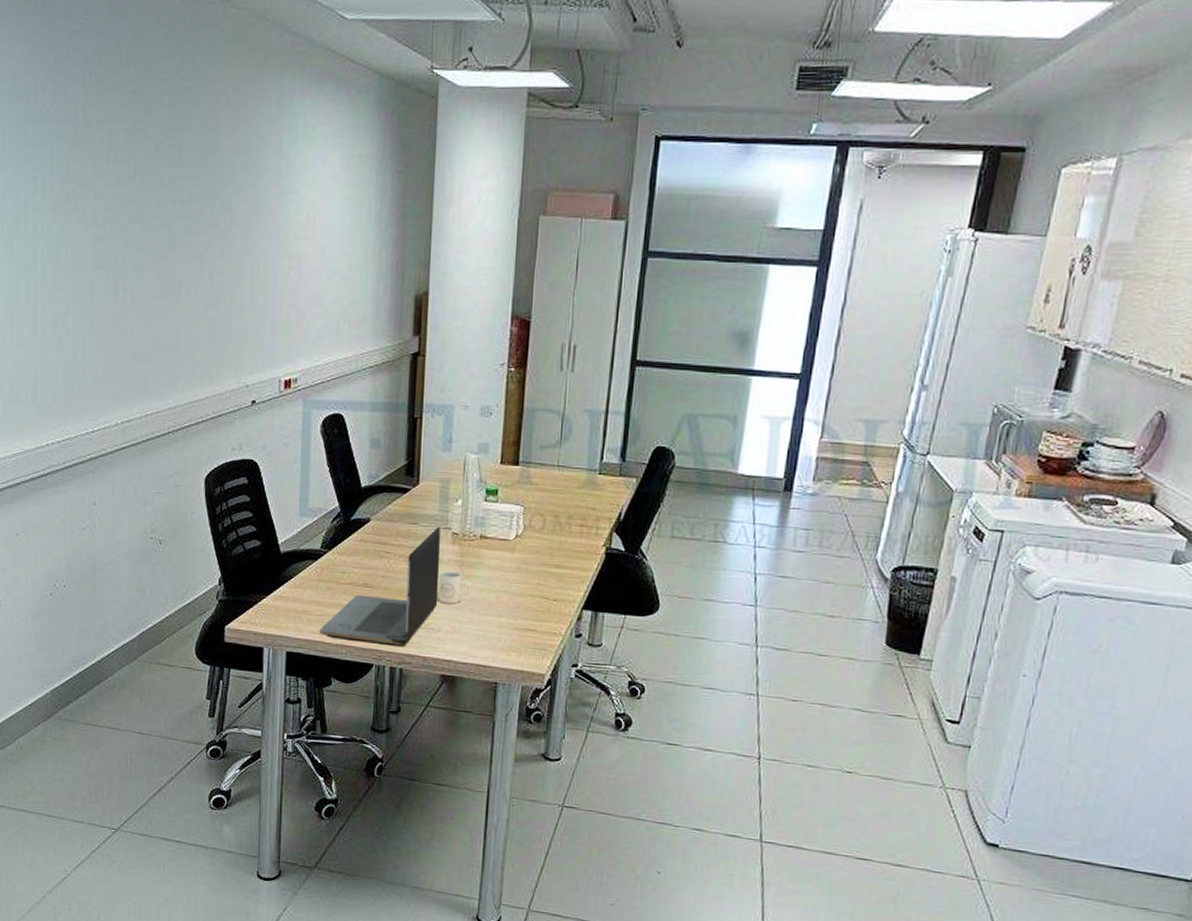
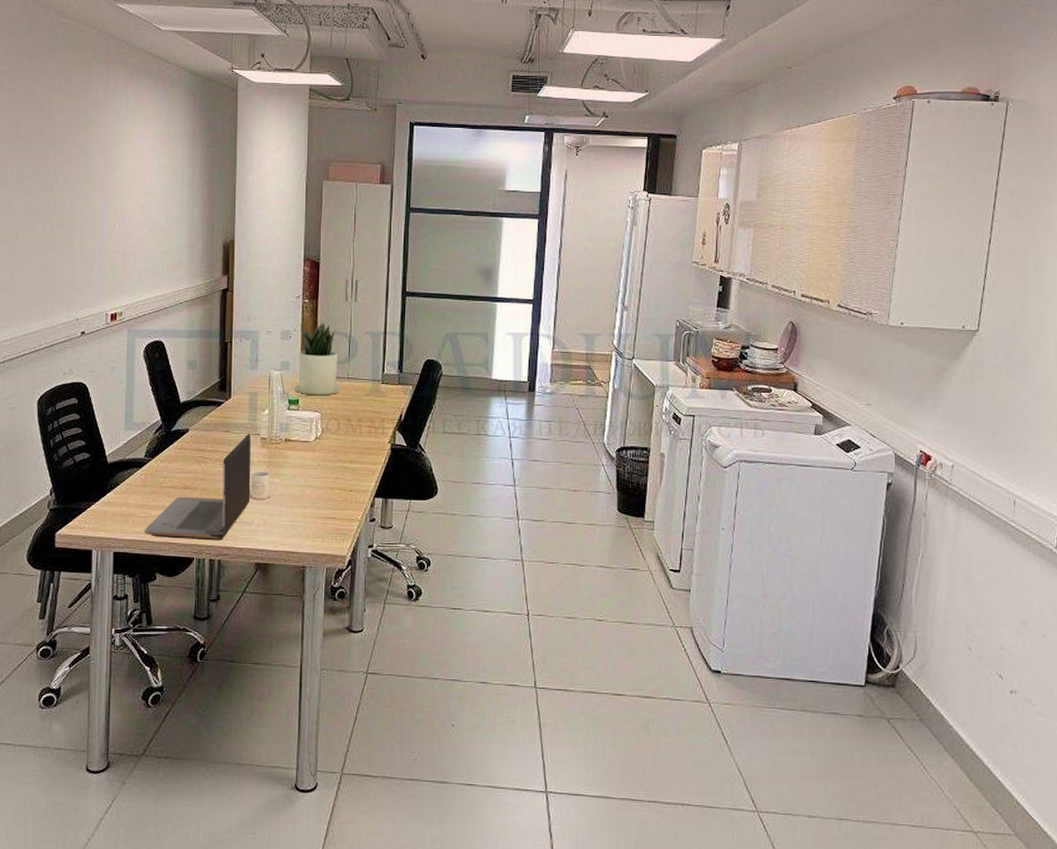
planter: none [492,397,549,487] -> present [294,322,341,396]

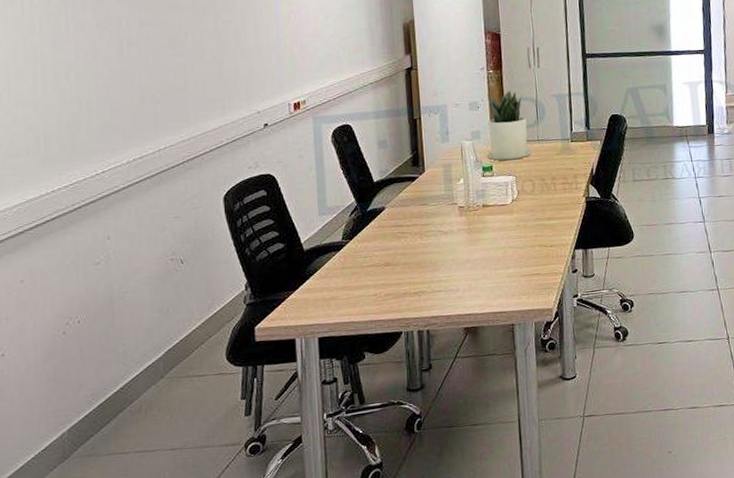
laptop computer: present [144,433,251,541] -> none [348,203,454,317]
mug: present [249,470,280,501] -> none [451,237,482,268]

